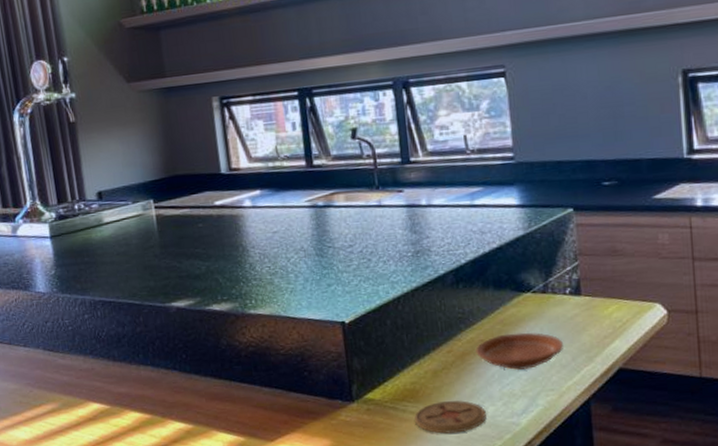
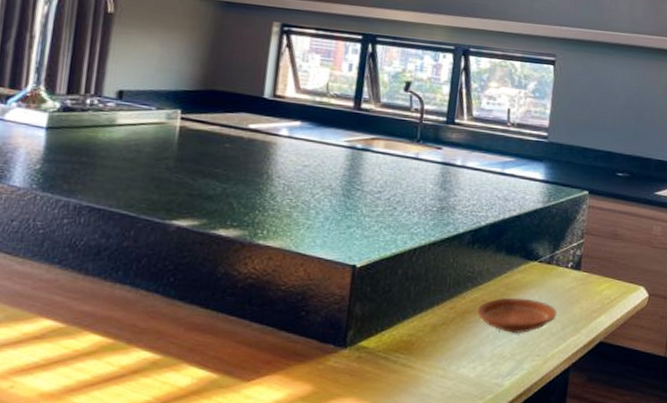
coaster: present [414,400,486,434] -> none [404,356,474,389]

